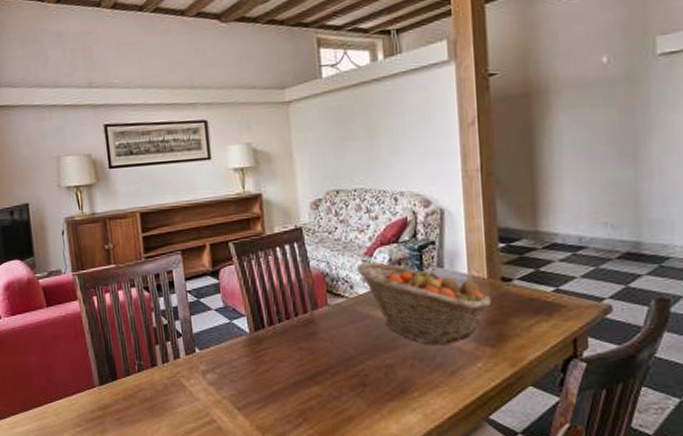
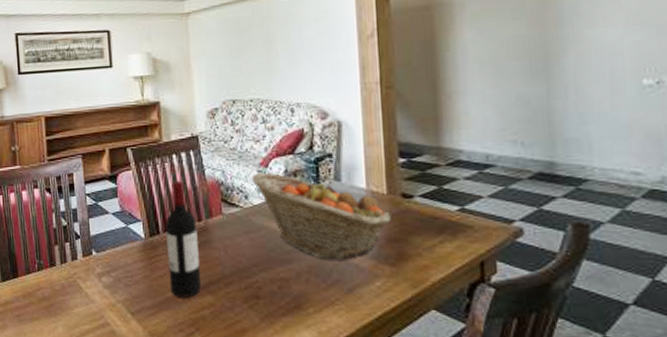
wine bottle: none [270,273,308,390] -> present [165,180,201,298]

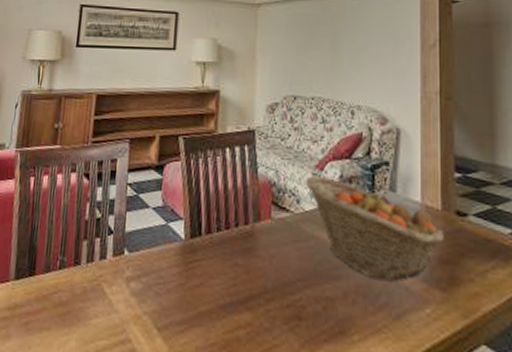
wine bottle: present [165,180,201,298] -> none [205,176,243,314]

